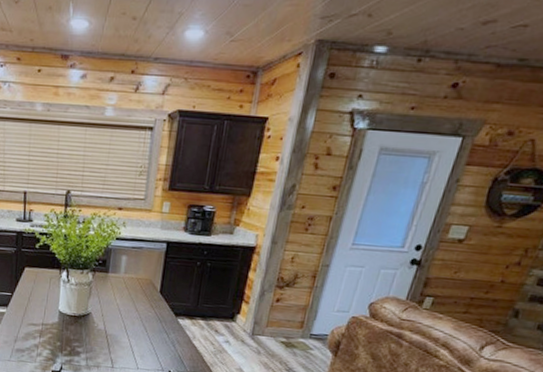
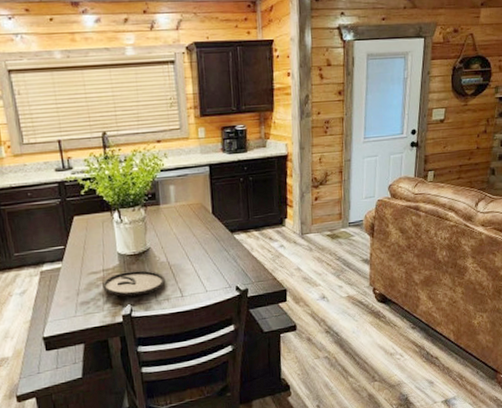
plate: none [39,330,100,357] -> present [102,270,166,297]

